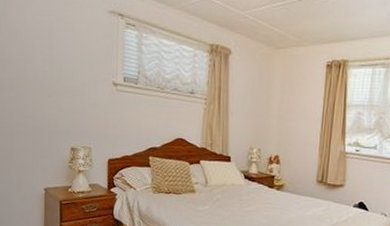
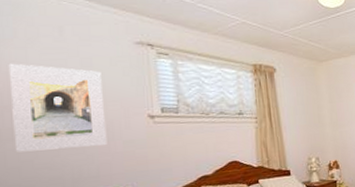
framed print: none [11,21,79,104] -> present [8,63,107,153]

